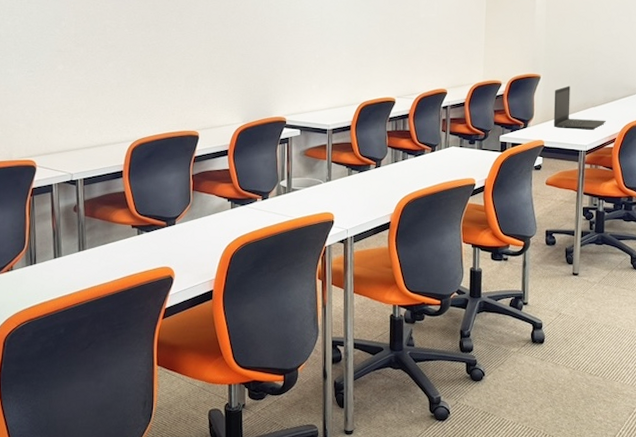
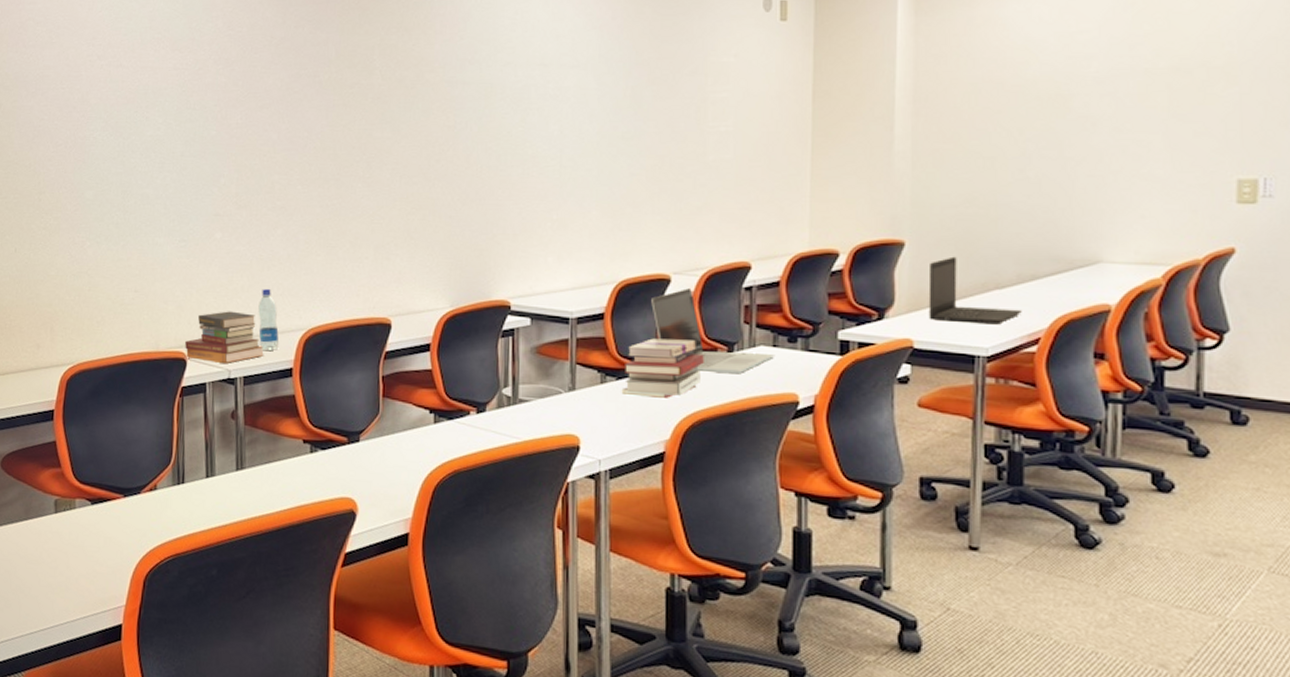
books: none [34,127,100,168] -> present [185,311,264,363]
bottle: none [94,109,111,159] -> present [258,288,279,352]
books: none [362,143,416,184] -> present [621,338,704,398]
laptop: none [382,108,460,167] -> present [651,288,774,375]

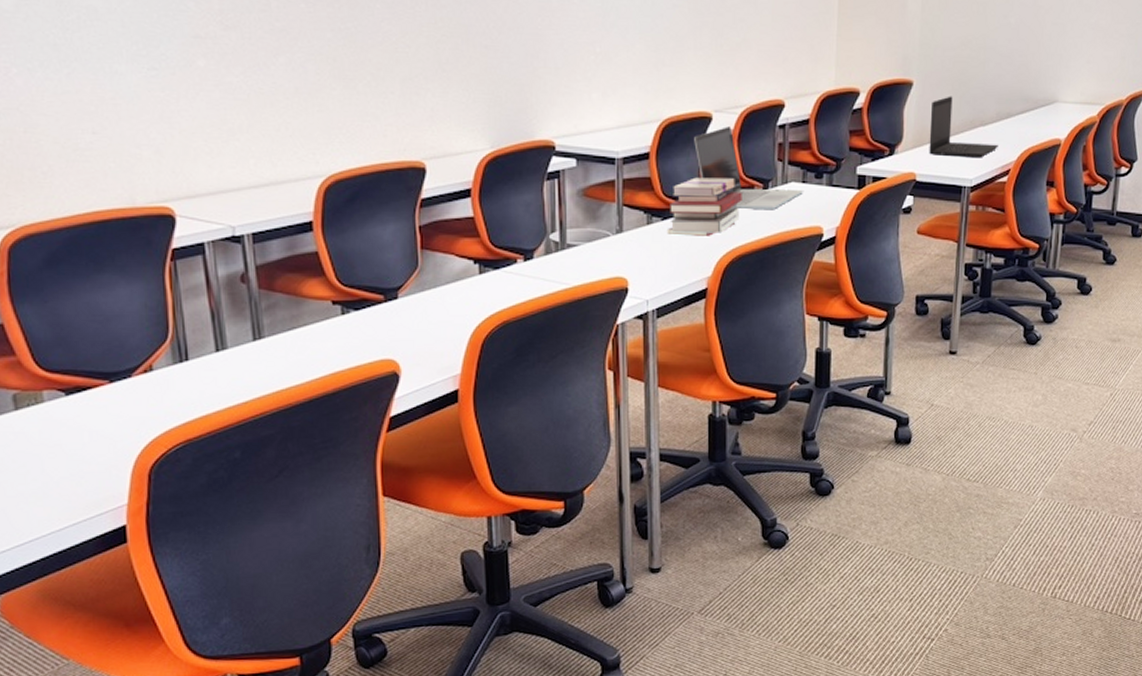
books: present [185,311,264,363] -> none [171,156,276,218]
bottle: present [258,288,279,352] -> none [263,128,292,203]

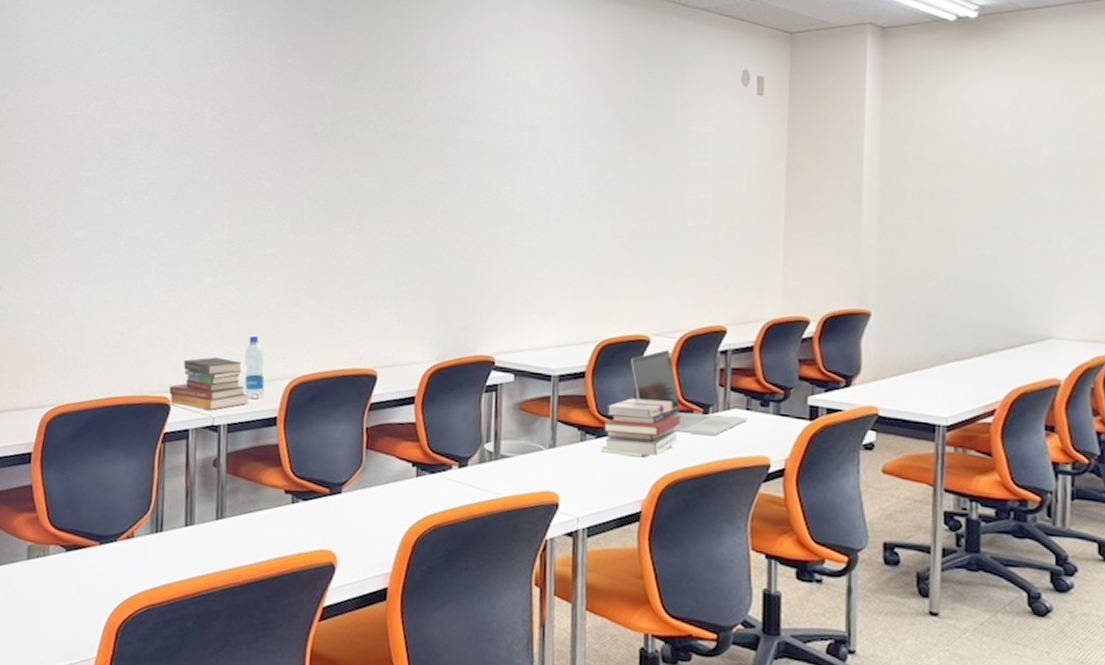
books: none [171,156,276,218] -> present [169,357,249,410]
bottle: none [263,128,292,203] -> present [244,335,265,400]
laptop: present [929,96,998,158] -> none [892,328,979,395]

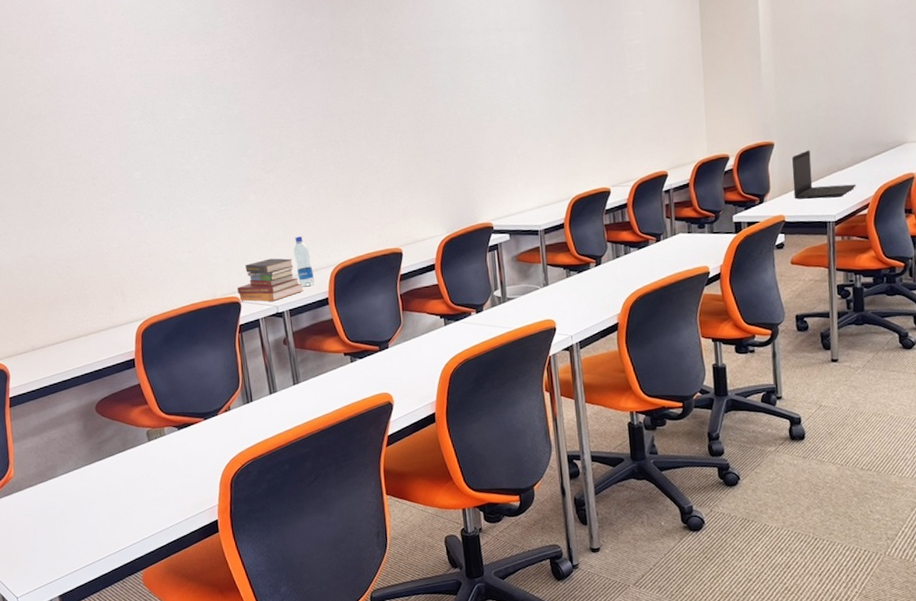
books: present [600,398,680,458] -> none [582,235,640,284]
laptop: present [631,350,747,436] -> none [598,196,689,259]
laptop: none [892,328,979,395] -> present [792,150,856,199]

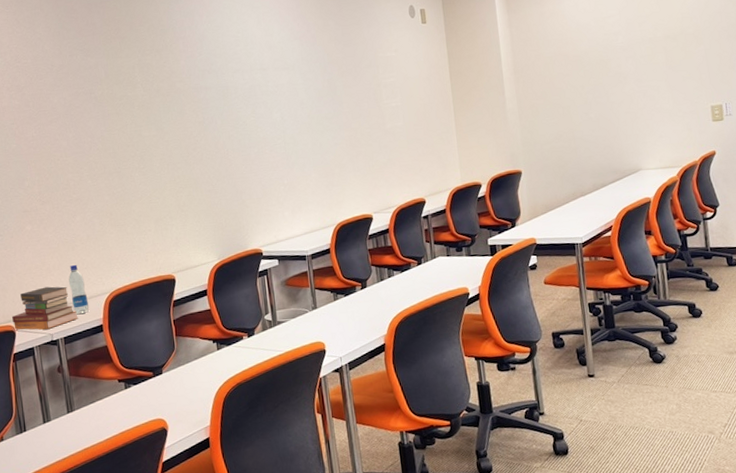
laptop: present [792,150,856,199] -> none [539,177,599,223]

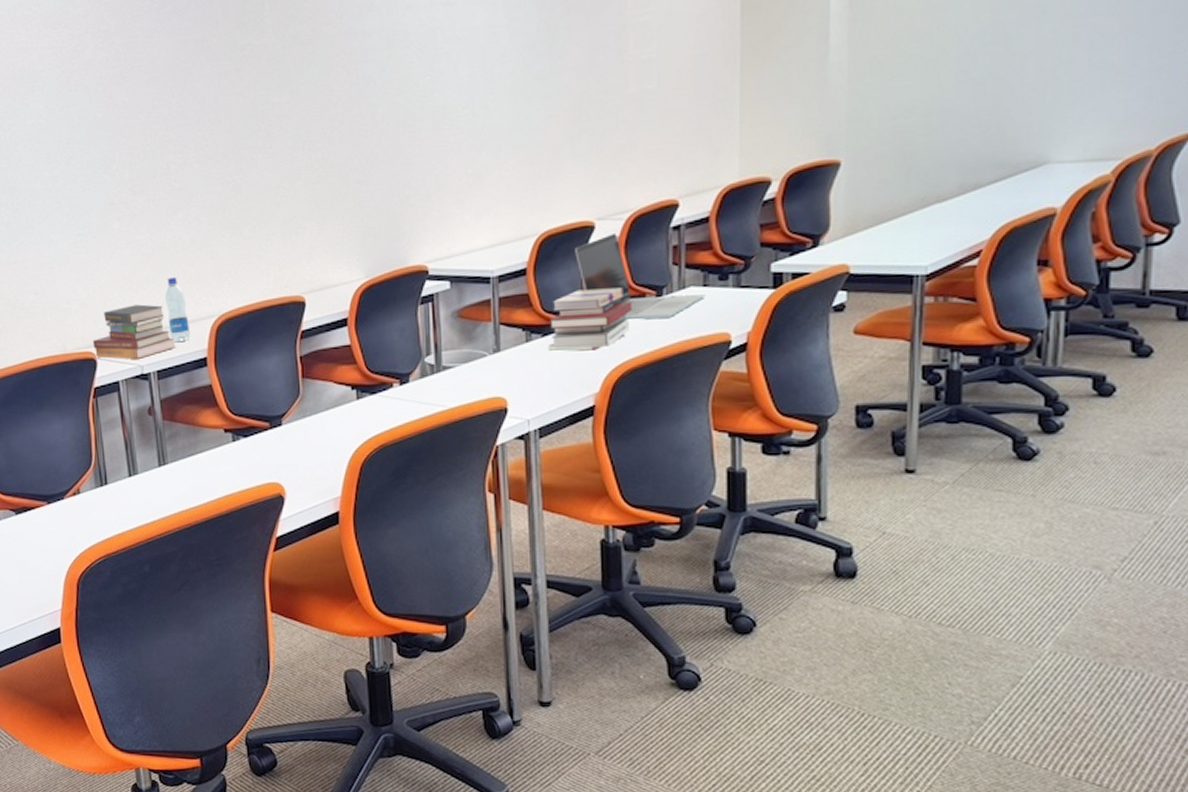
books: none [348,259,403,306] -> present [547,287,632,352]
laptop: none [361,222,449,282] -> present [575,234,704,320]

